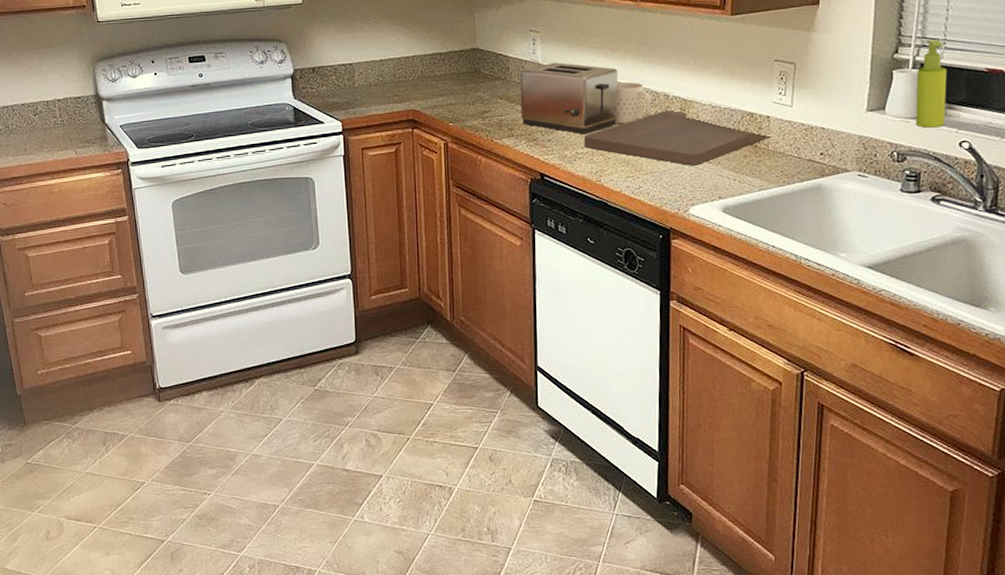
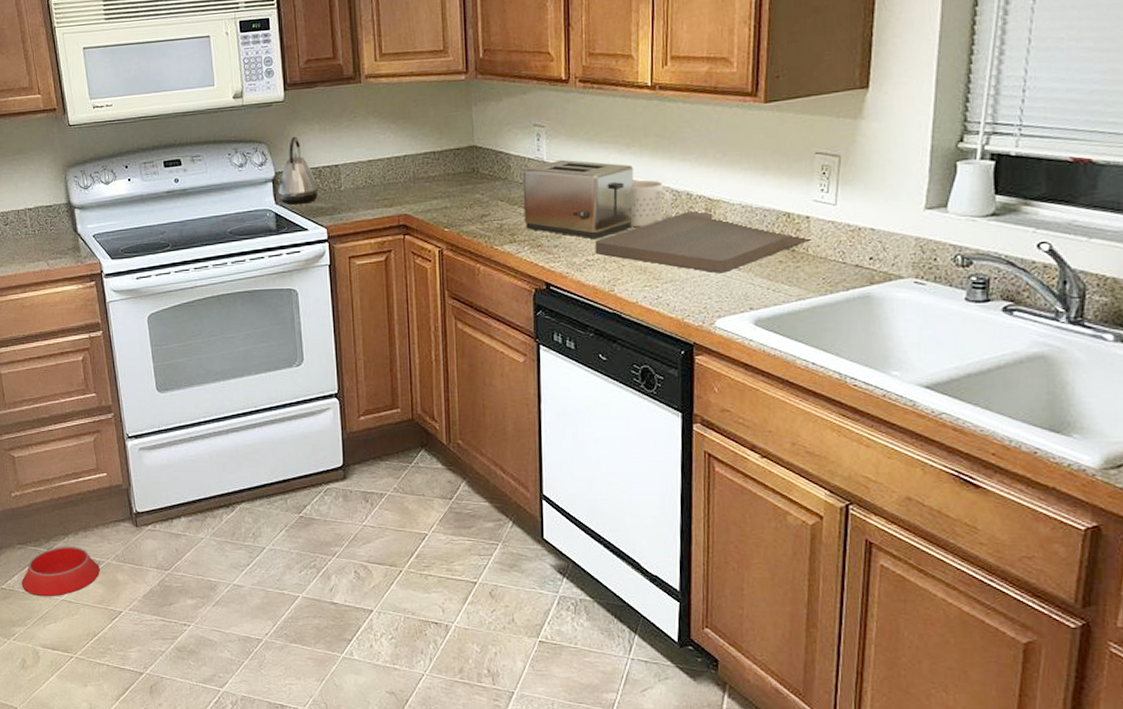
pet bowl: none [47,422,124,469] -> present [22,547,100,596]
kettle: none [296,36,334,99] -> present [278,136,319,205]
soap dispenser: present [916,39,947,128] -> none [984,125,1023,228]

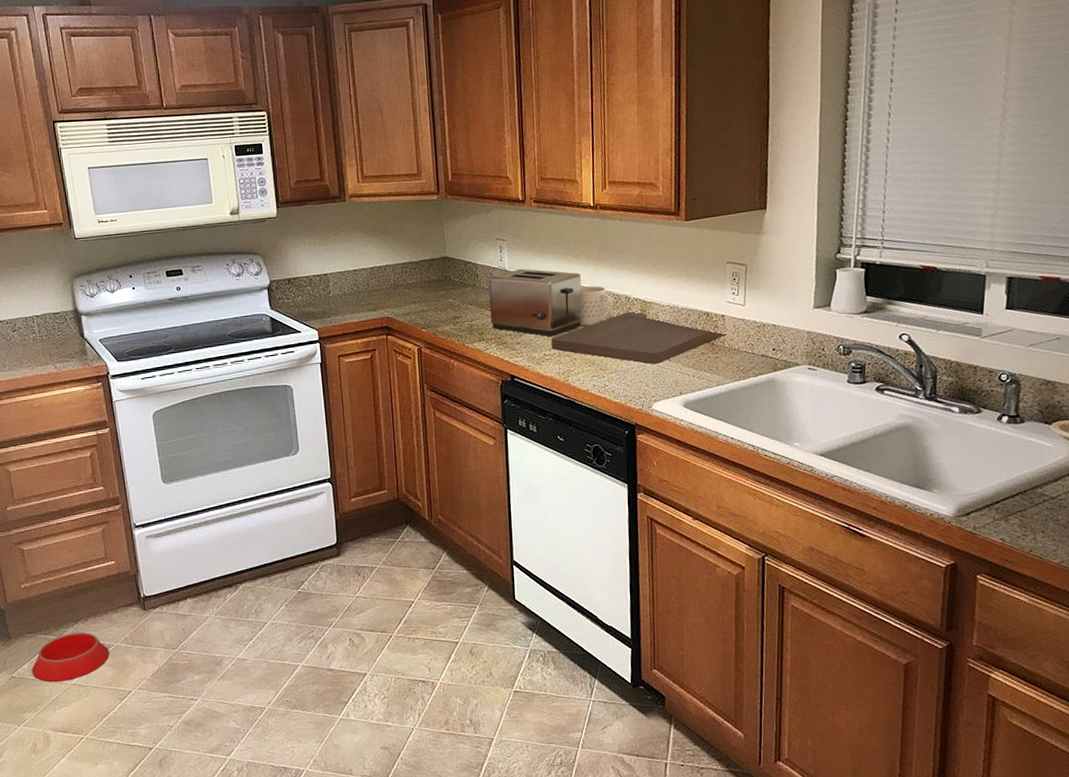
kettle: present [278,136,319,205] -> none [272,248,310,310]

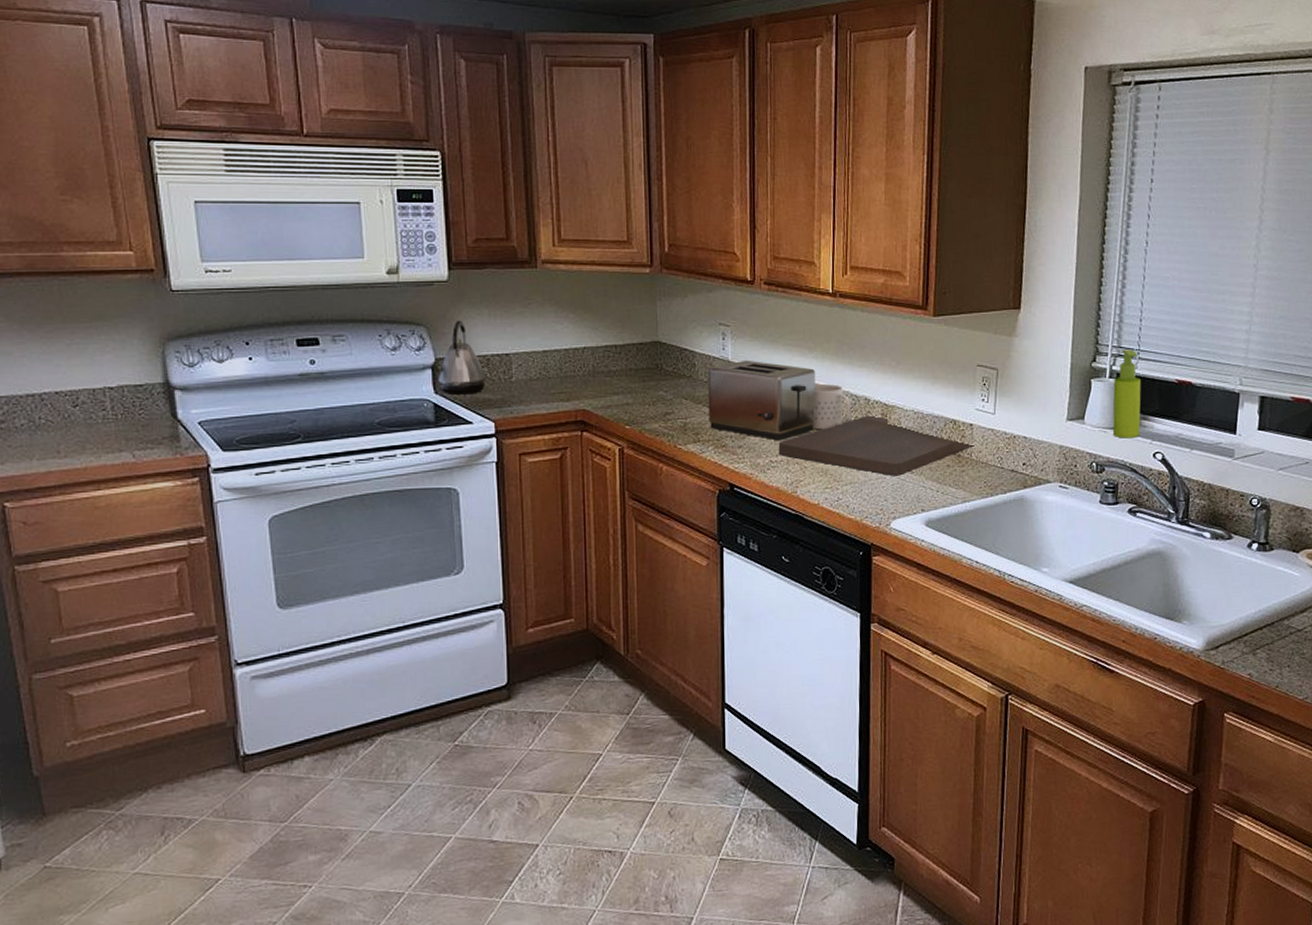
pet bowl: present [32,632,109,682] -> none [76,804,191,872]
kettle: none [272,248,310,310] -> present [438,320,486,395]
soap dispenser: none [858,240,886,323] -> present [1113,349,1141,438]

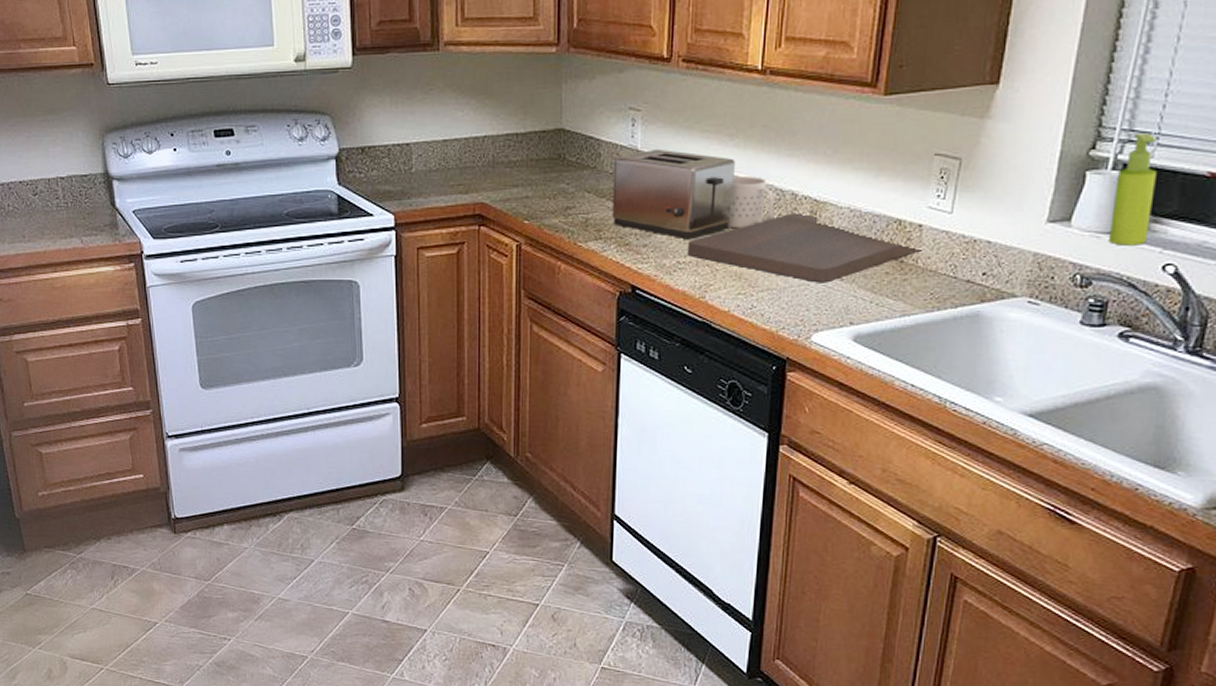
kettle: present [438,320,486,395] -> none [341,108,387,186]

